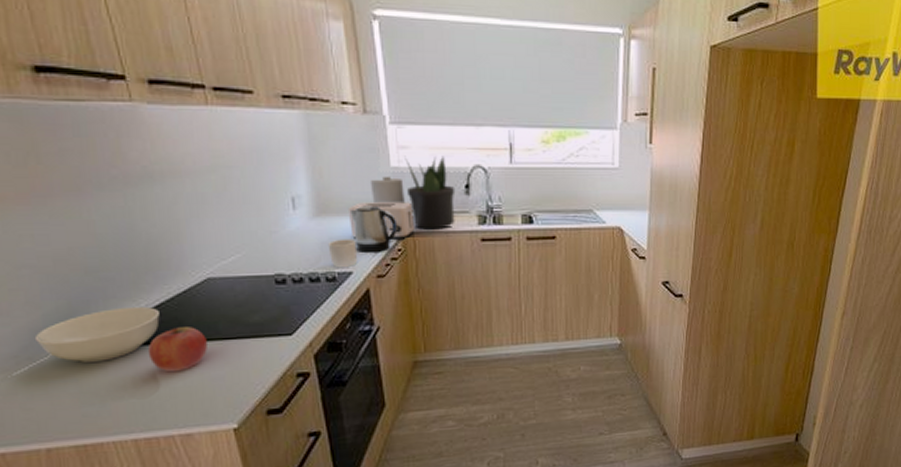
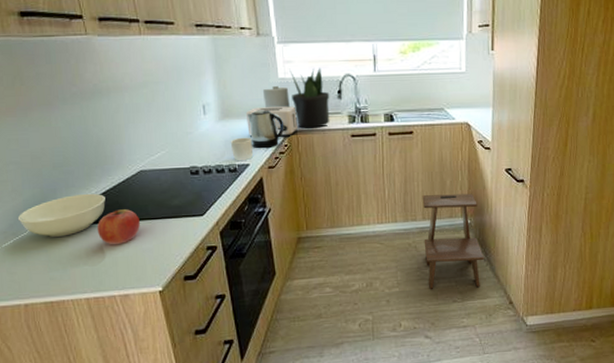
step stool: none [565,309,636,420] -> present [422,193,484,289]

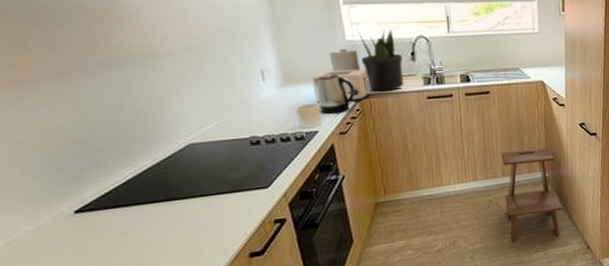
bowl: present [17,193,106,237] -> none [32,171,149,225]
fruit: present [97,209,140,245] -> none [138,186,193,227]

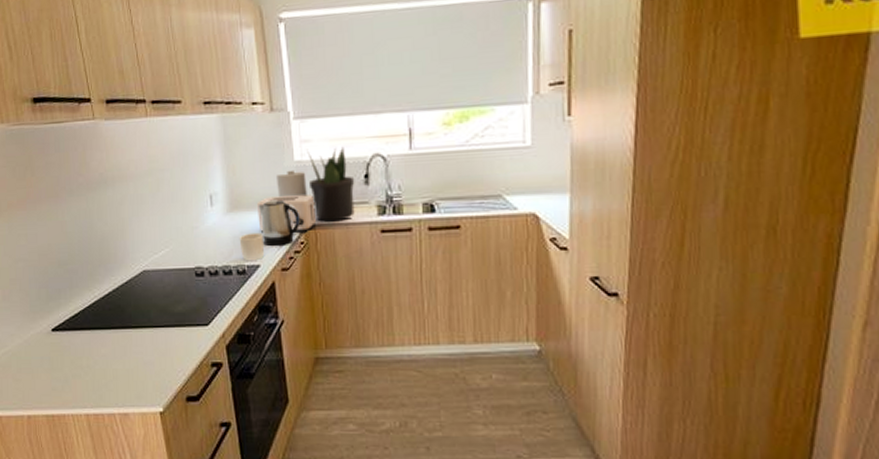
step stool: present [501,148,563,242] -> none [473,310,561,441]

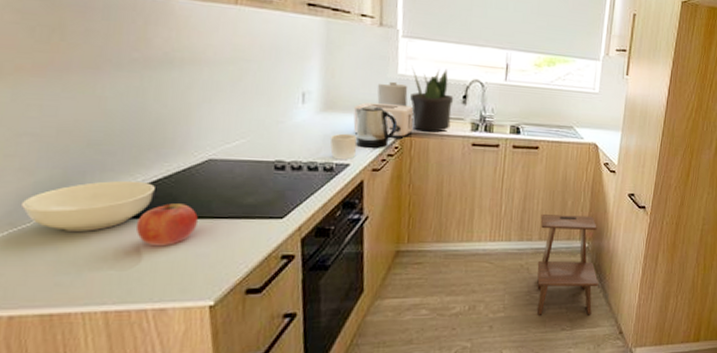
bowl: none [24,295,108,342] -> present [20,180,155,232]
fruit: none [98,315,142,355] -> present [135,203,198,247]
step stool: none [473,310,561,441] -> present [537,214,599,316]

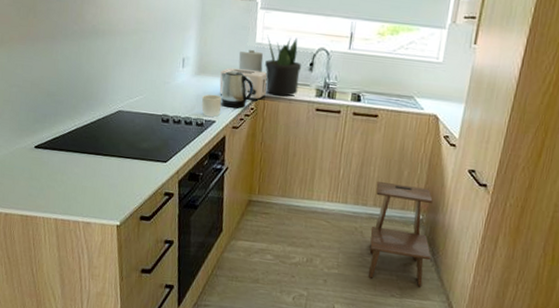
bowl: present [20,180,155,232] -> none [11,123,86,159]
fruit: present [135,203,198,247] -> none [73,143,111,176]

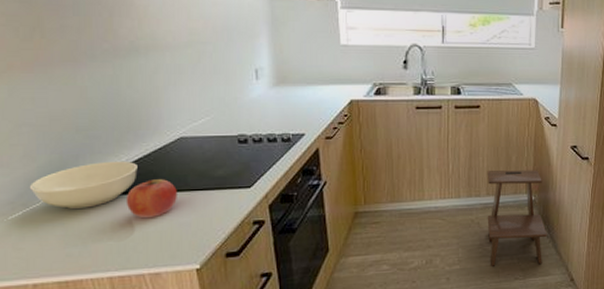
bowl: none [11,123,86,159] -> present [29,160,138,209]
fruit: none [73,143,111,176] -> present [125,179,177,219]
mug: present [201,94,222,118] -> none [284,105,310,131]
toaster: present [219,67,268,101] -> none [302,74,359,106]
kettle: present [221,70,254,109] -> none [305,77,345,118]
paper towel holder: present [238,49,264,73] -> none [323,52,352,76]
planter: present [265,34,302,97] -> none [353,35,395,98]

